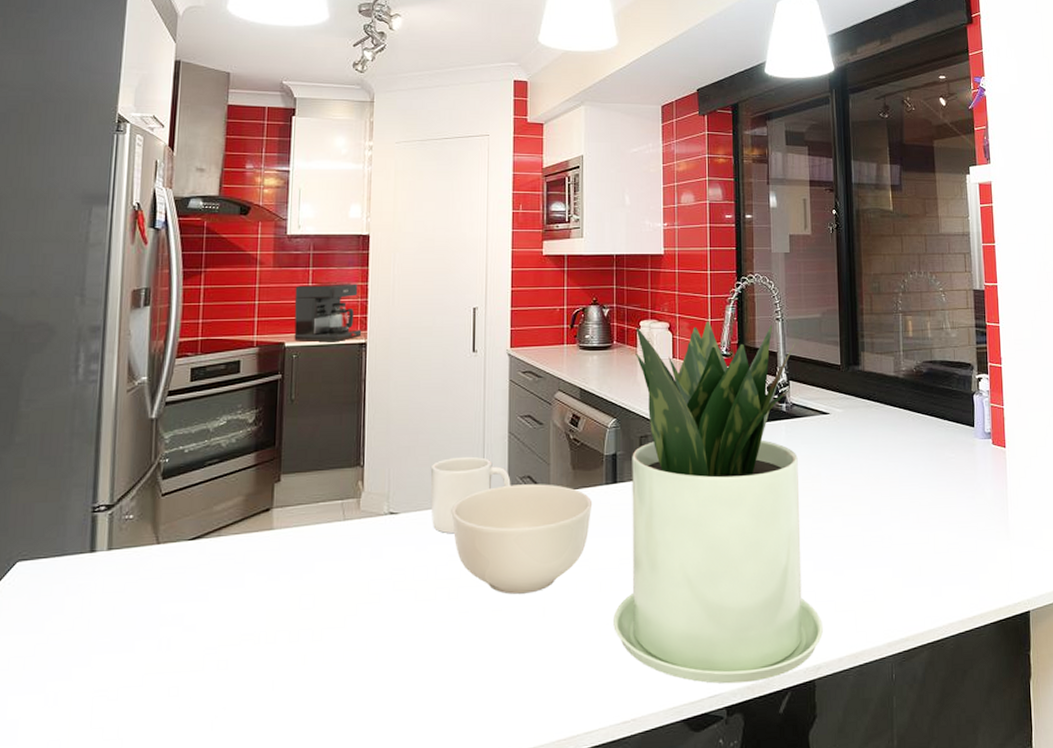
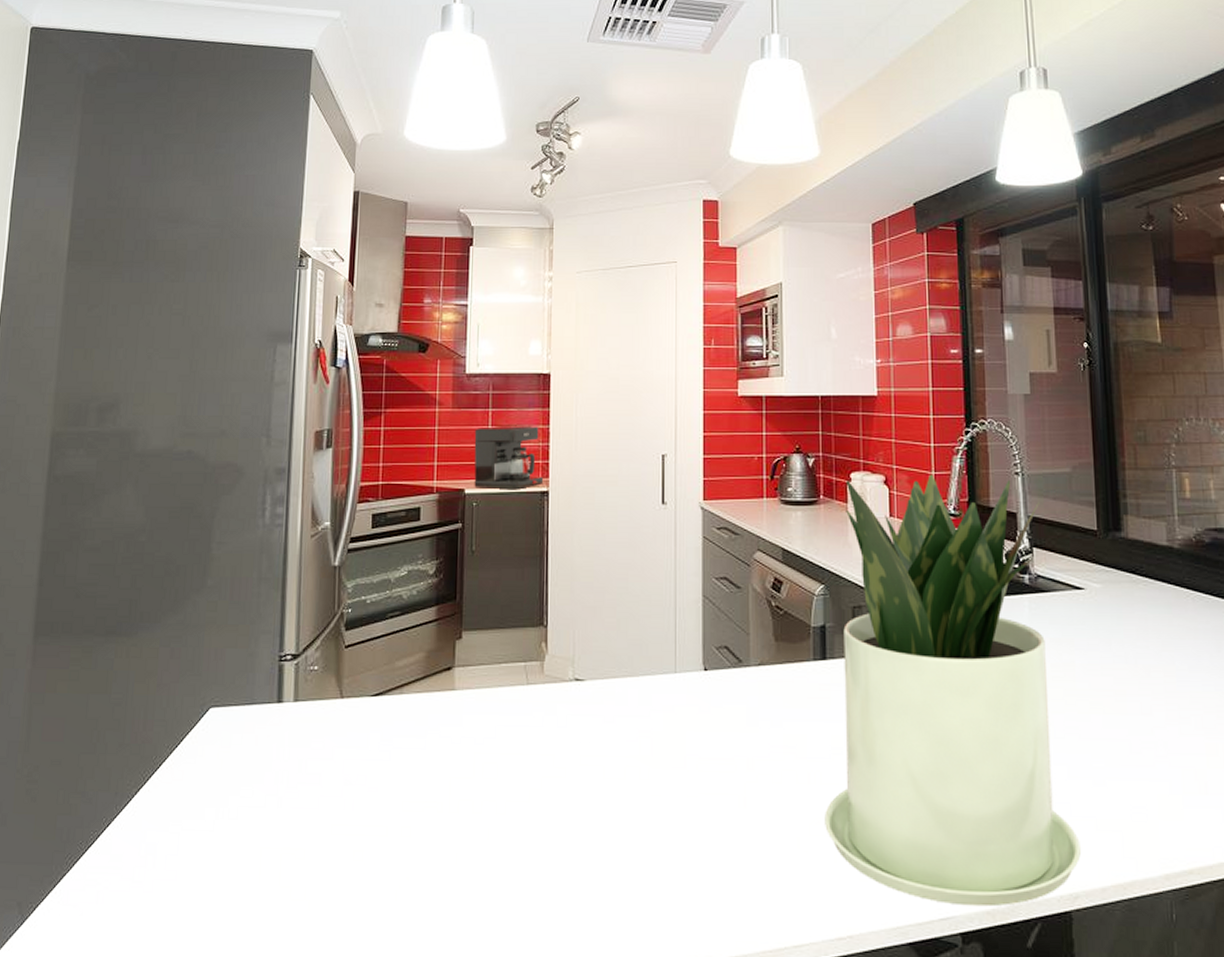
mug: present [430,456,511,534] -> none [618,620,706,707]
bowl: present [451,484,593,594] -> none [641,655,799,780]

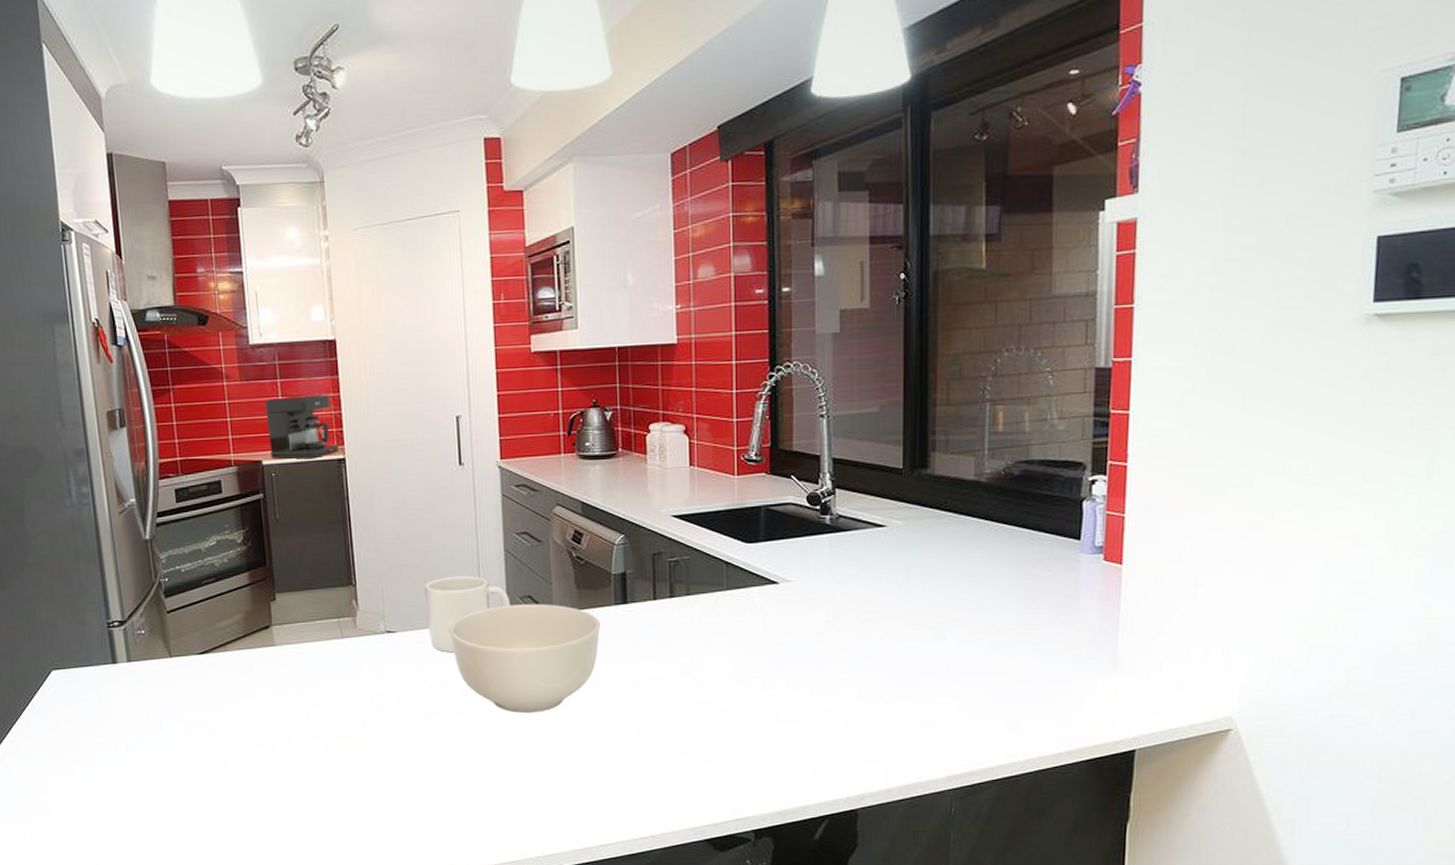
mug: none [618,620,706,707] -> present [424,575,511,653]
bowl: none [641,655,799,780] -> present [449,604,601,713]
planter: present [825,474,1081,907] -> none [628,421,868,808]

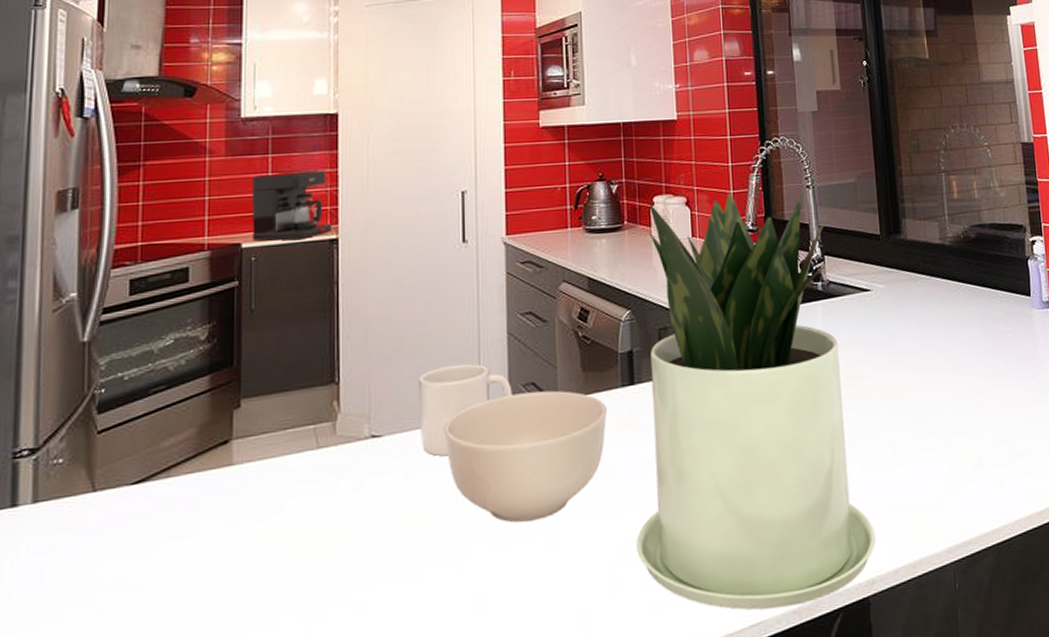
planter: none [628,421,868,808] -> present [637,192,876,610]

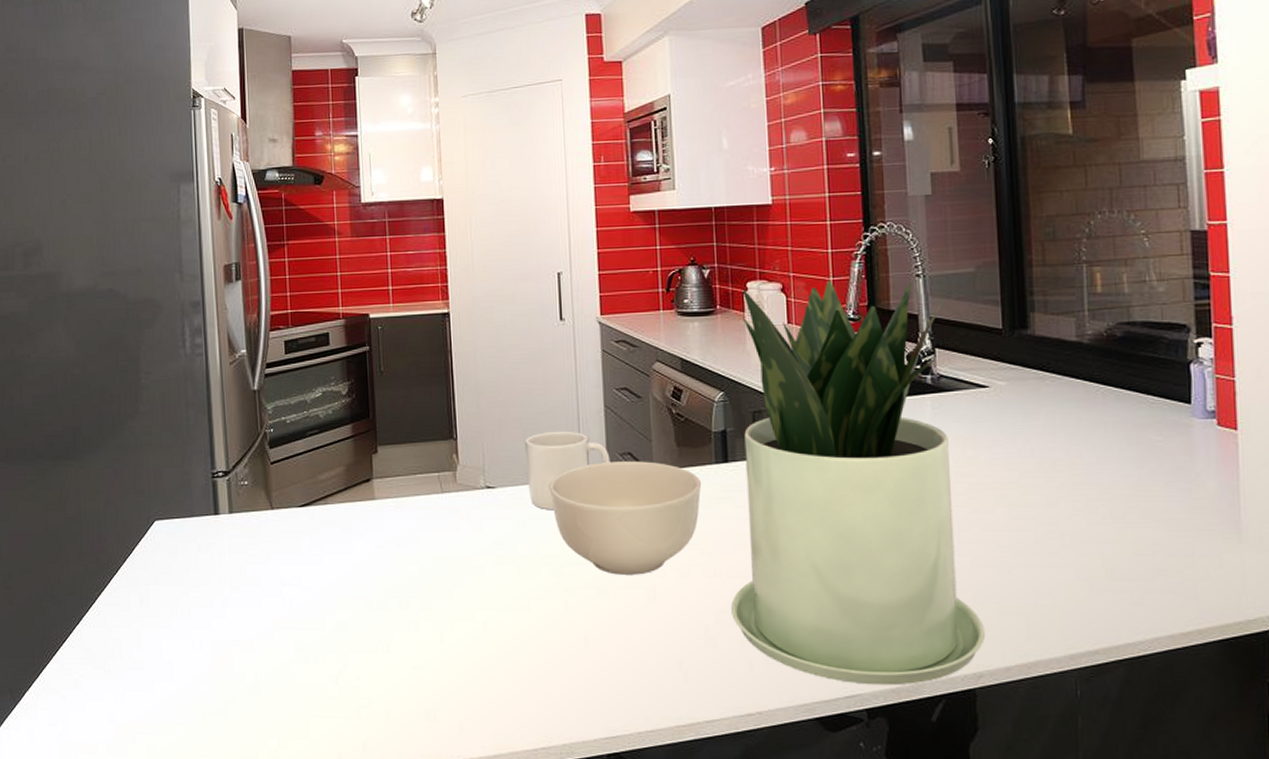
coffee maker: present [251,170,333,241] -> none [374,250,444,313]

